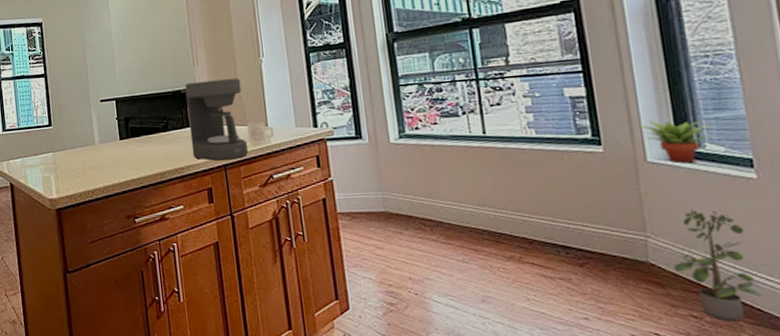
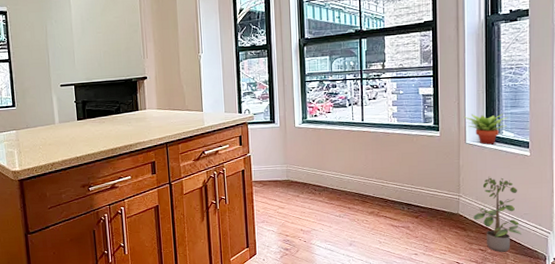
coffee maker: present [185,78,249,162] -> none [135,70,186,140]
mug: present [246,121,275,146] -> none [185,107,208,127]

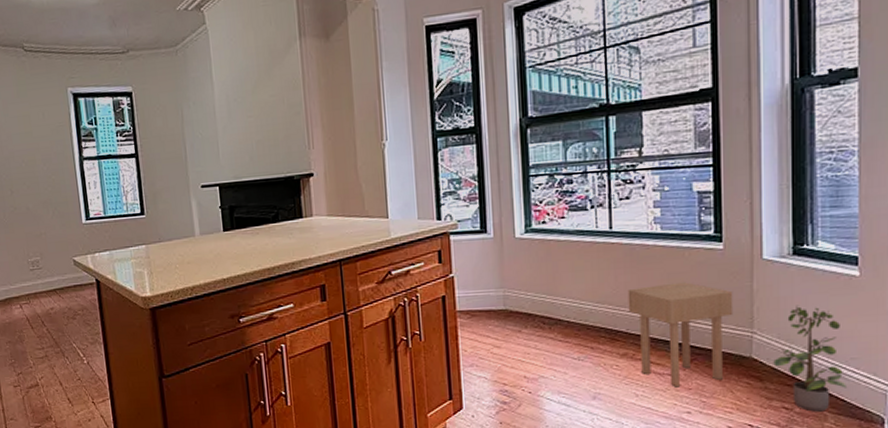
side table: none [374,160,447,236] -> present [627,282,734,388]
succulent plant: present [463,112,508,145] -> none [758,215,826,262]

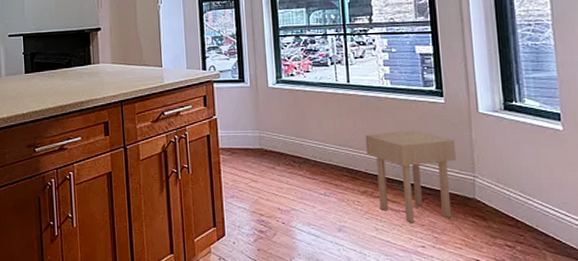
potted plant: present [773,305,846,412] -> none [494,153,561,251]

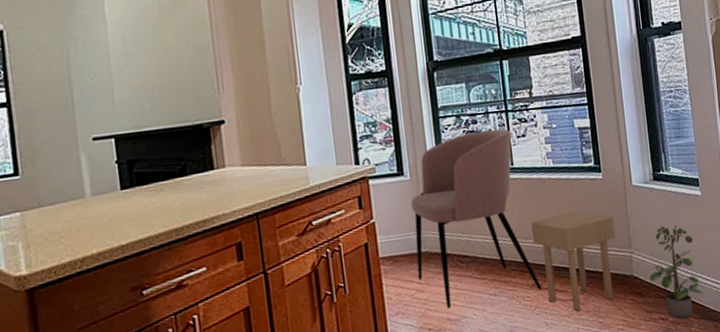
armchair: none [250,49,373,201] -> present [411,129,542,309]
potted plant: none [494,153,561,251] -> present [649,224,703,319]

